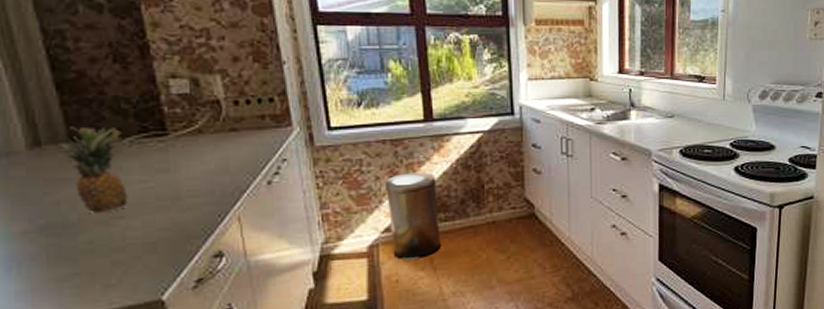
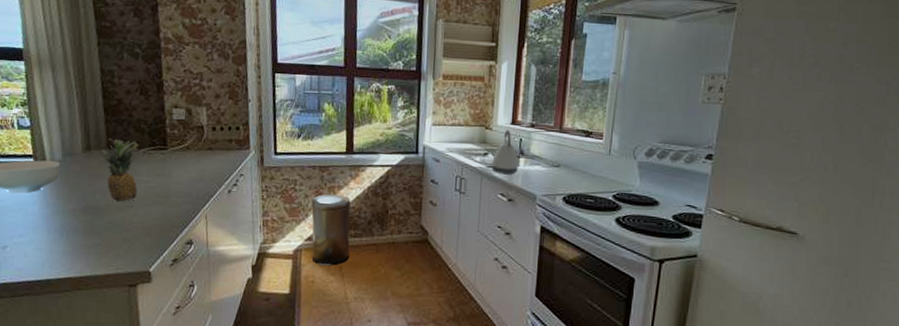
kettle: none [599,80,631,131] -> present [490,130,520,175]

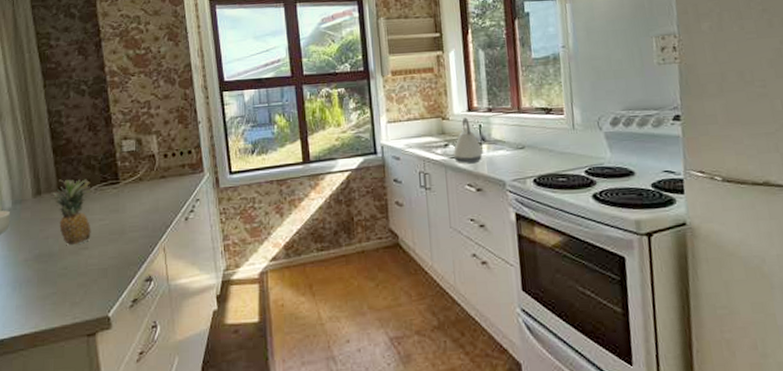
pedal bin: present [311,194,351,267] -> none [272,207,318,287]

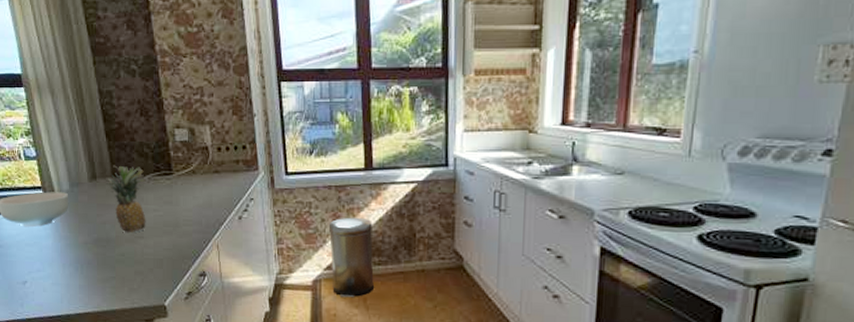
pedal bin: none [272,207,318,287] -> present [328,217,374,298]
kettle: present [453,117,483,164] -> none [536,132,572,187]

